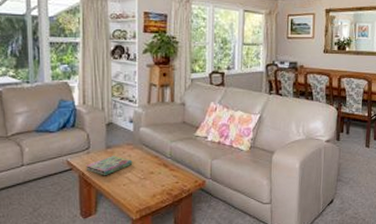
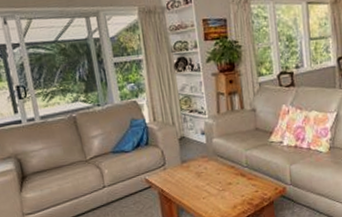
book: present [86,156,133,176] -> none [164,169,210,191]

